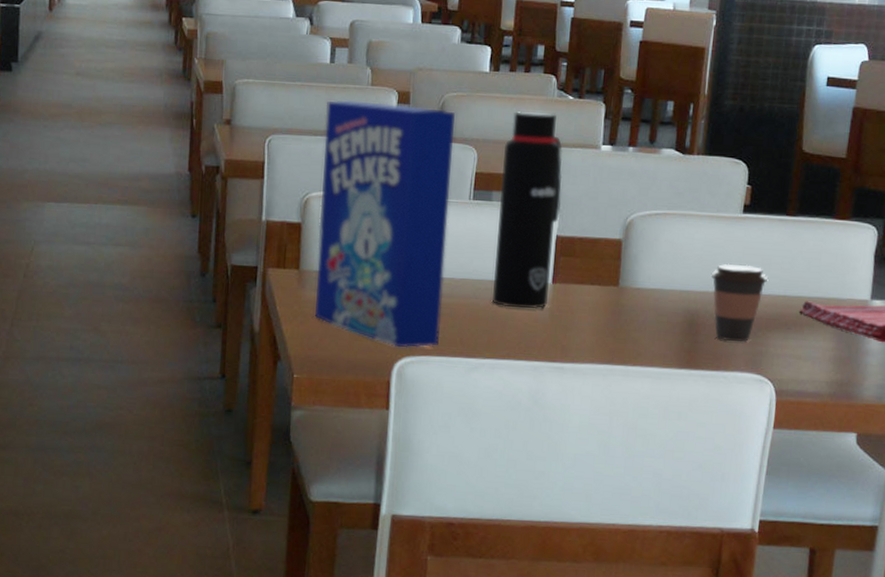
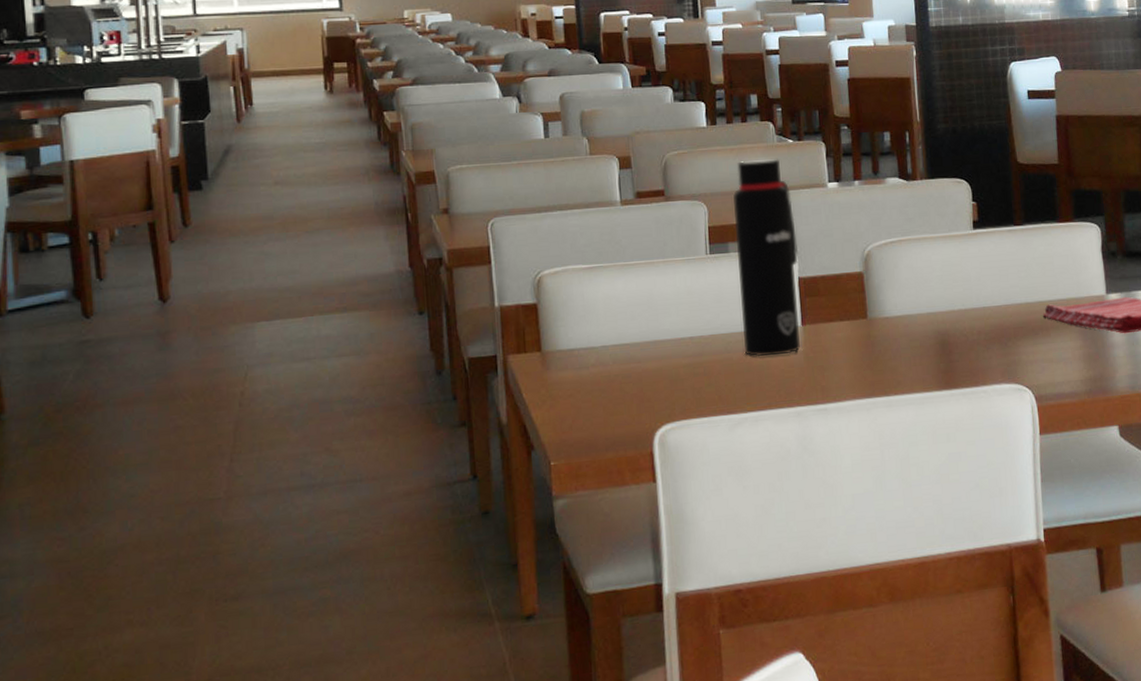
cereal box: present [315,99,456,348] -> none [547,169,697,416]
coffee cup: present [710,263,769,342] -> none [953,278,1009,356]

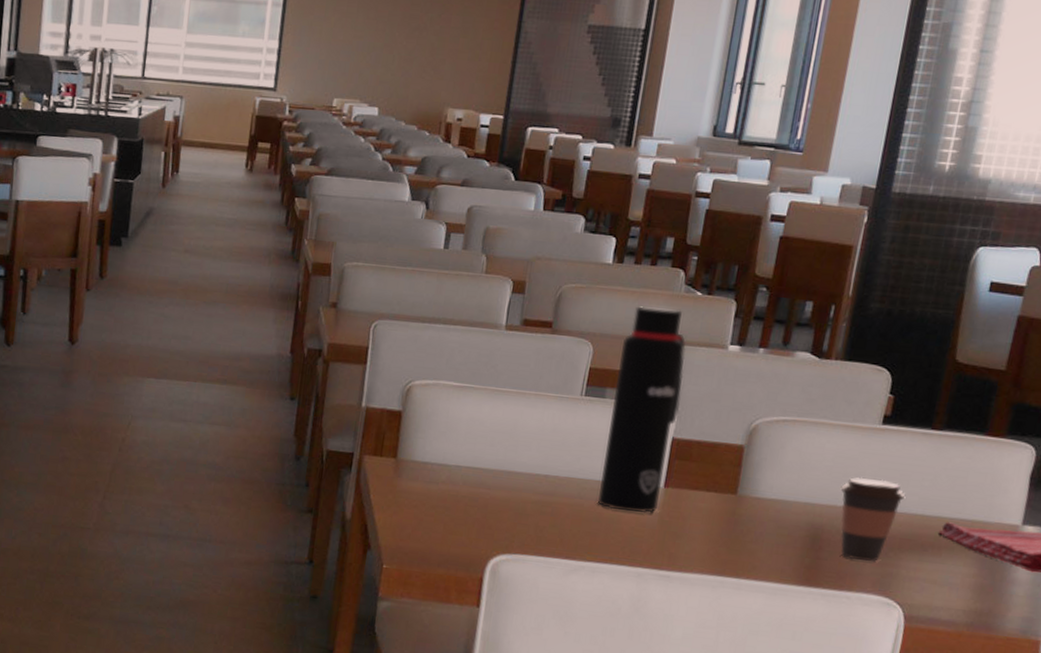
coffee cup: none [953,278,1009,356] -> present [840,477,906,561]

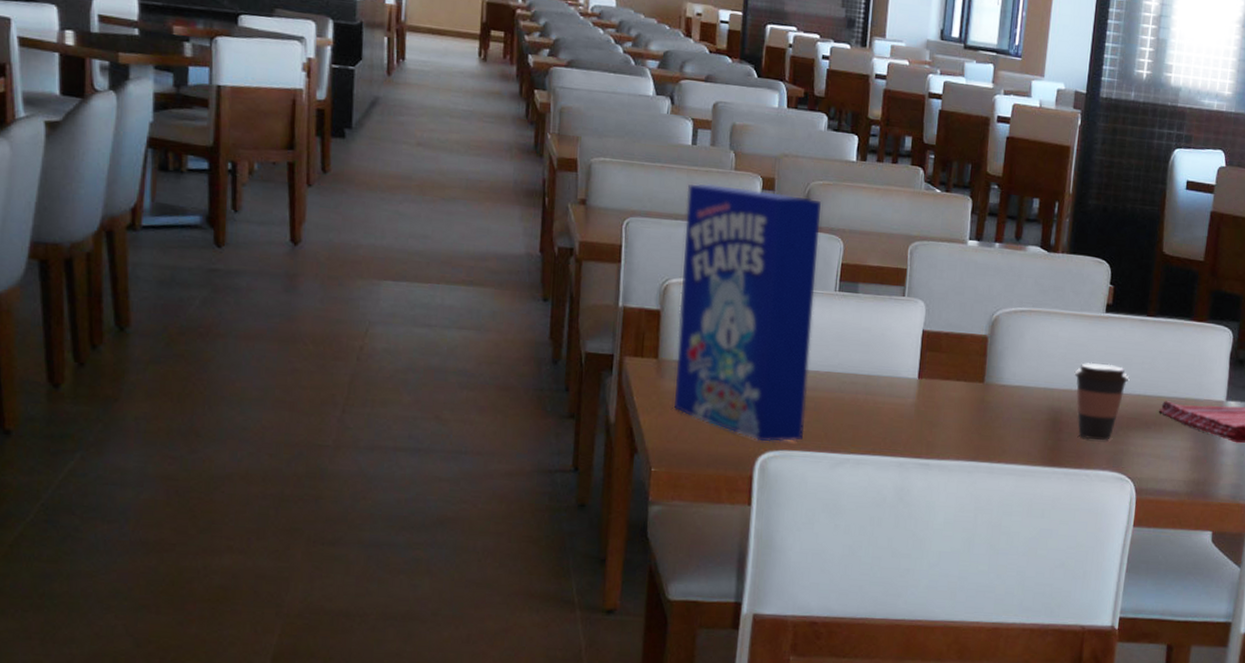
cereal box: none [409,286,573,546] -> present [674,183,822,442]
water bottle: present [598,306,686,514] -> none [858,203,930,405]

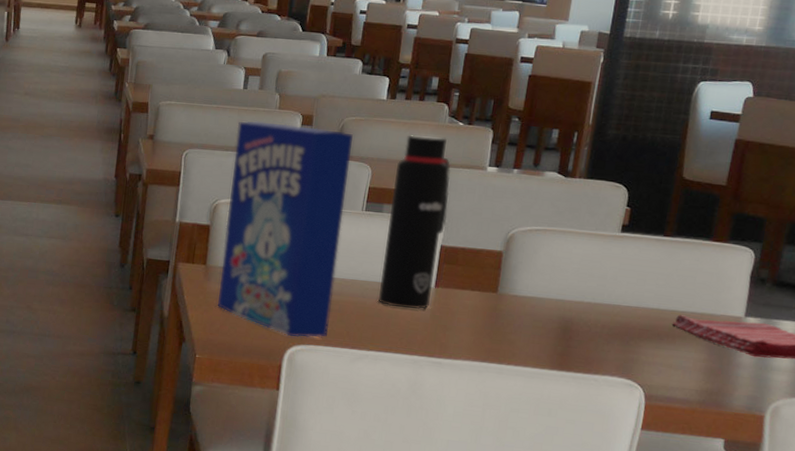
water bottle: none [858,203,930,405] -> present [378,135,451,310]
coffee cup: present [1074,362,1130,440] -> none [586,277,643,349]

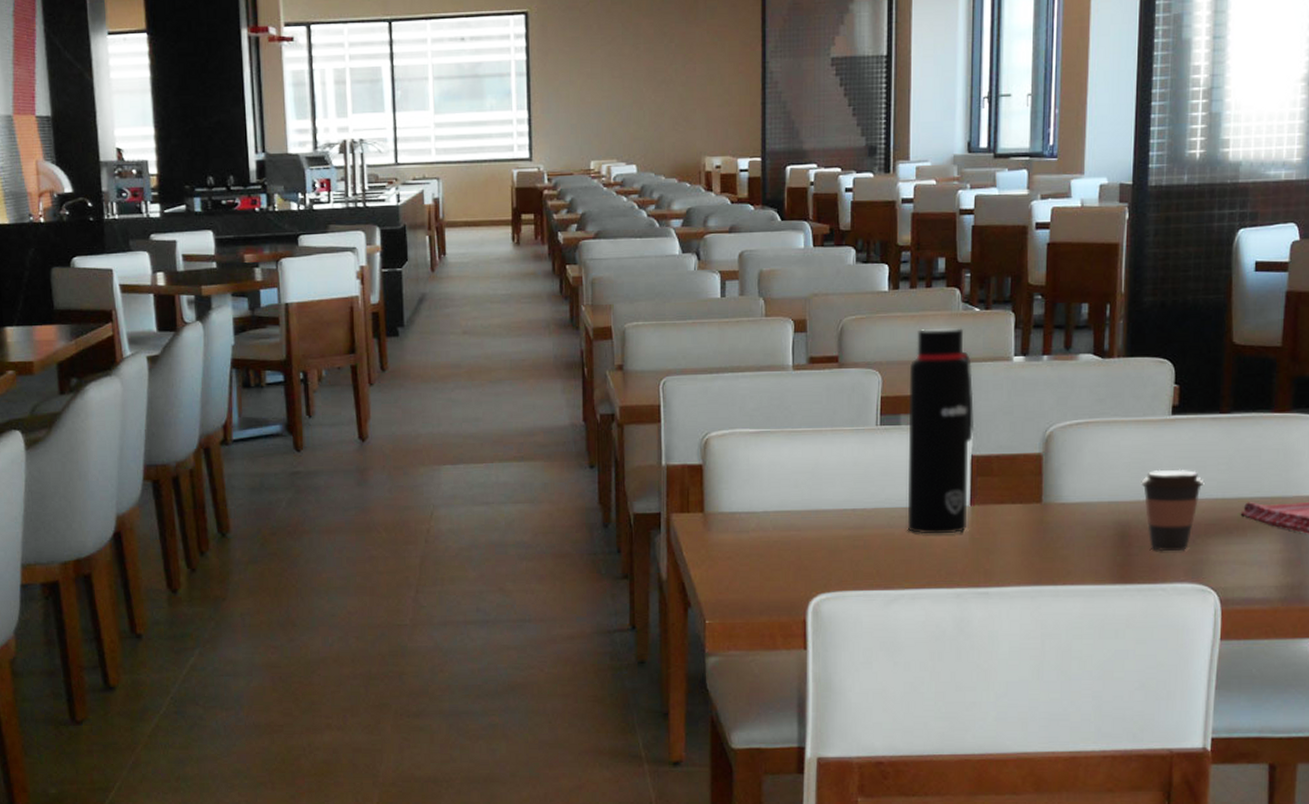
cereal box: present [218,120,354,338] -> none [721,333,856,585]
coffee cup: none [586,277,643,349] -> present [1141,469,1205,552]

